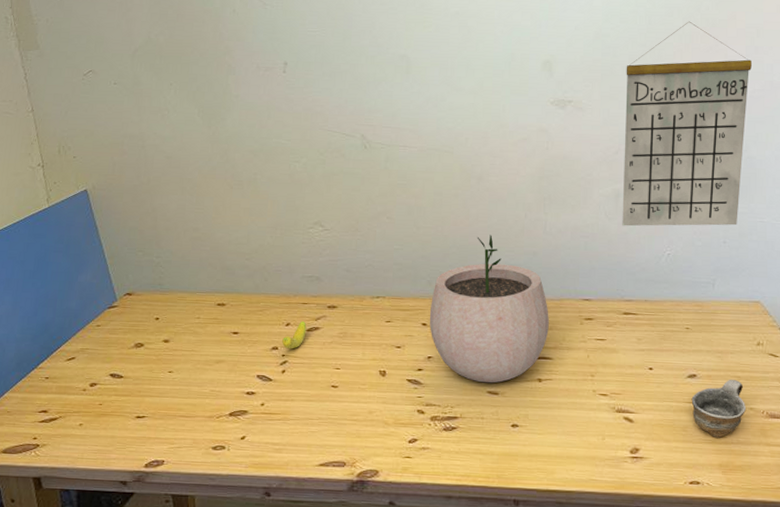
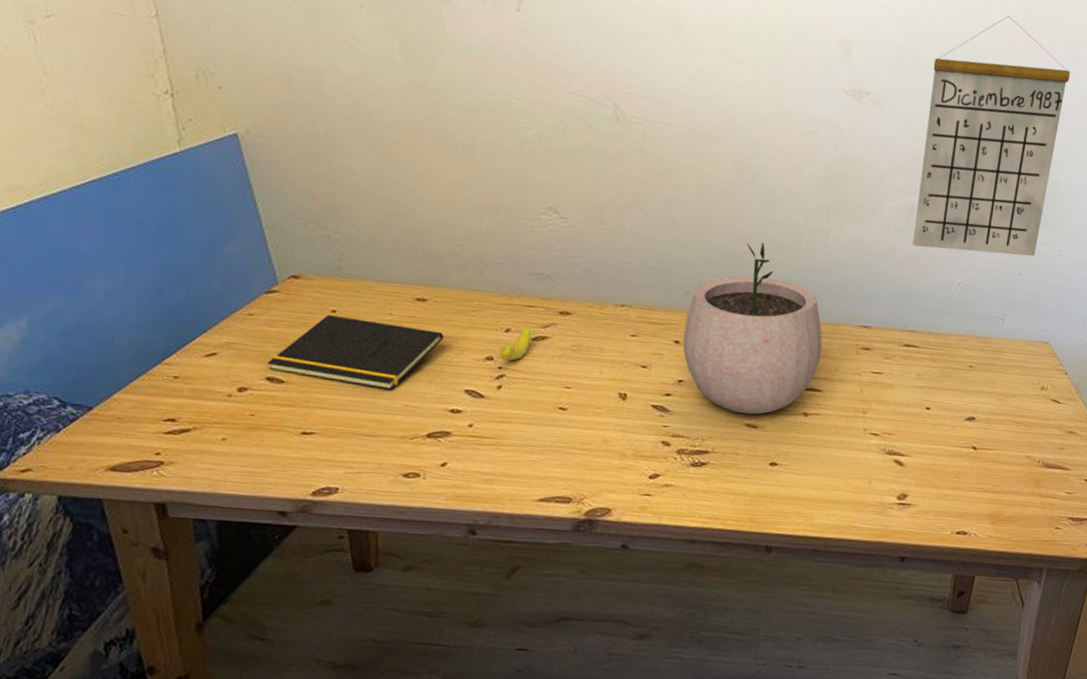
notepad: none [111,321,240,379] -> present [268,314,444,391]
cup: present [691,379,747,438] -> none [967,424,1023,486]

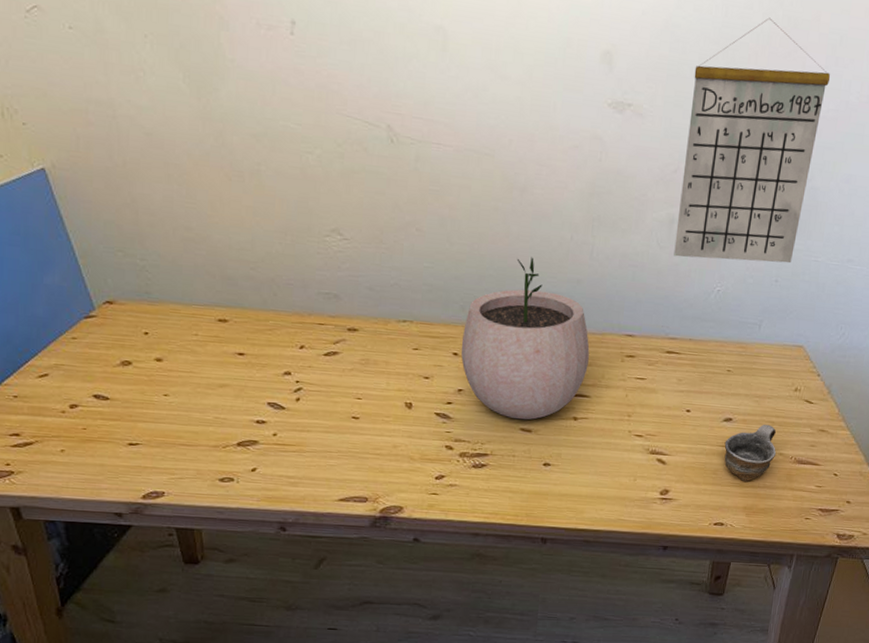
notepad: present [268,314,444,391] -> none [93,336,246,405]
fruit: present [499,327,532,361] -> none [296,343,324,375]
cup: none [967,424,1023,486] -> present [724,424,777,482]

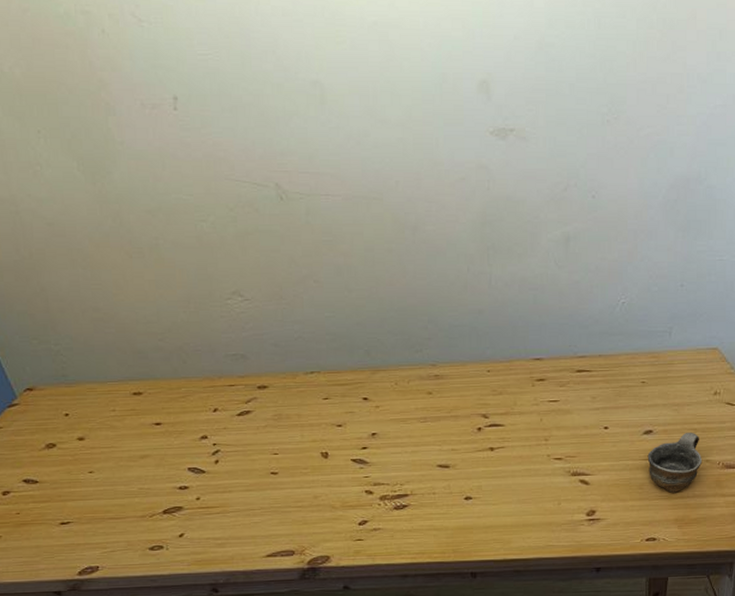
plant pot: present [461,257,590,420] -> none [370,294,499,457]
calendar: present [673,17,831,264] -> none [573,23,714,274]

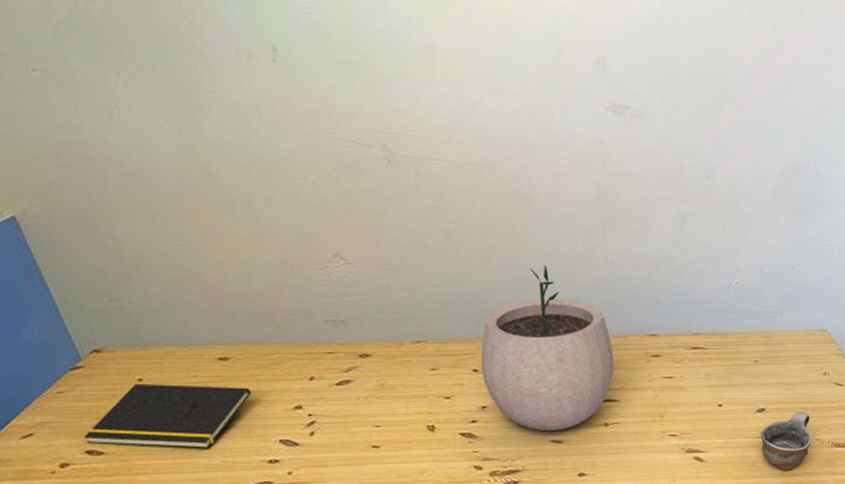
notepad: none [22,418,163,477] -> present [85,383,252,449]
plant pot: none [370,294,499,457] -> present [480,265,614,432]

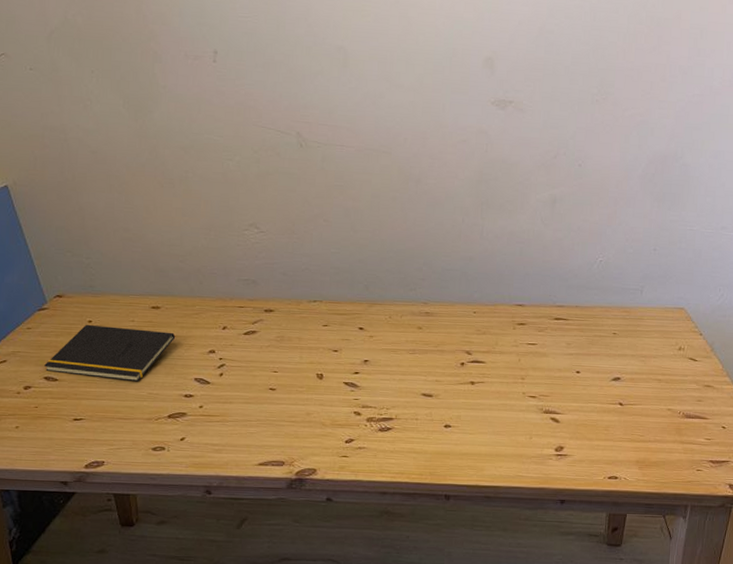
plant pot: present [480,265,614,432] -> none [366,239,483,386]
cup: present [760,411,813,471] -> none [614,381,665,436]

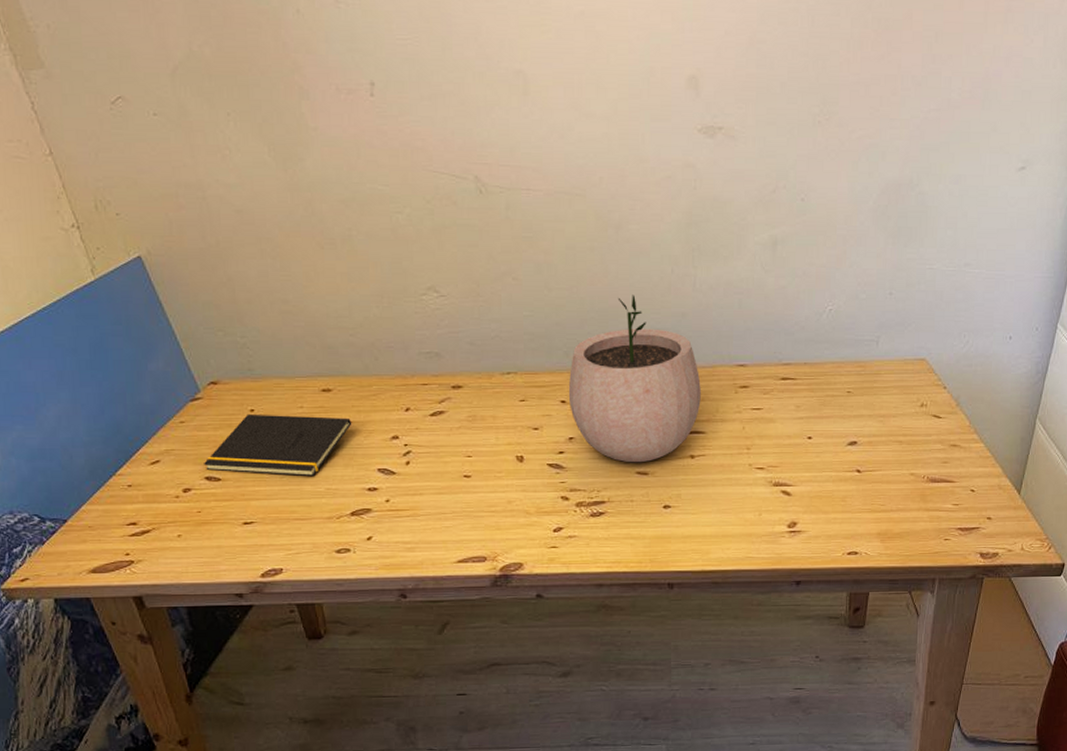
plant pot: none [366,239,483,386] -> present [568,295,701,463]

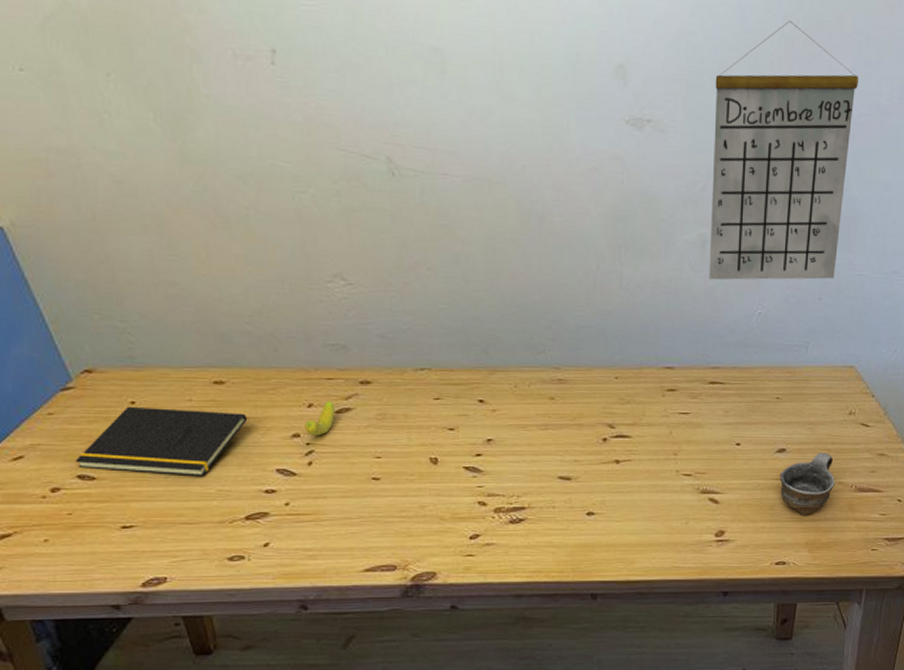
fruit: none [403,404,430,438] -> present [305,400,335,436]
plant pot: present [568,295,701,463] -> none [486,290,627,467]
calendar: none [780,22,929,279] -> present [709,20,859,280]
cup: none [851,444,907,506] -> present [779,452,836,515]

